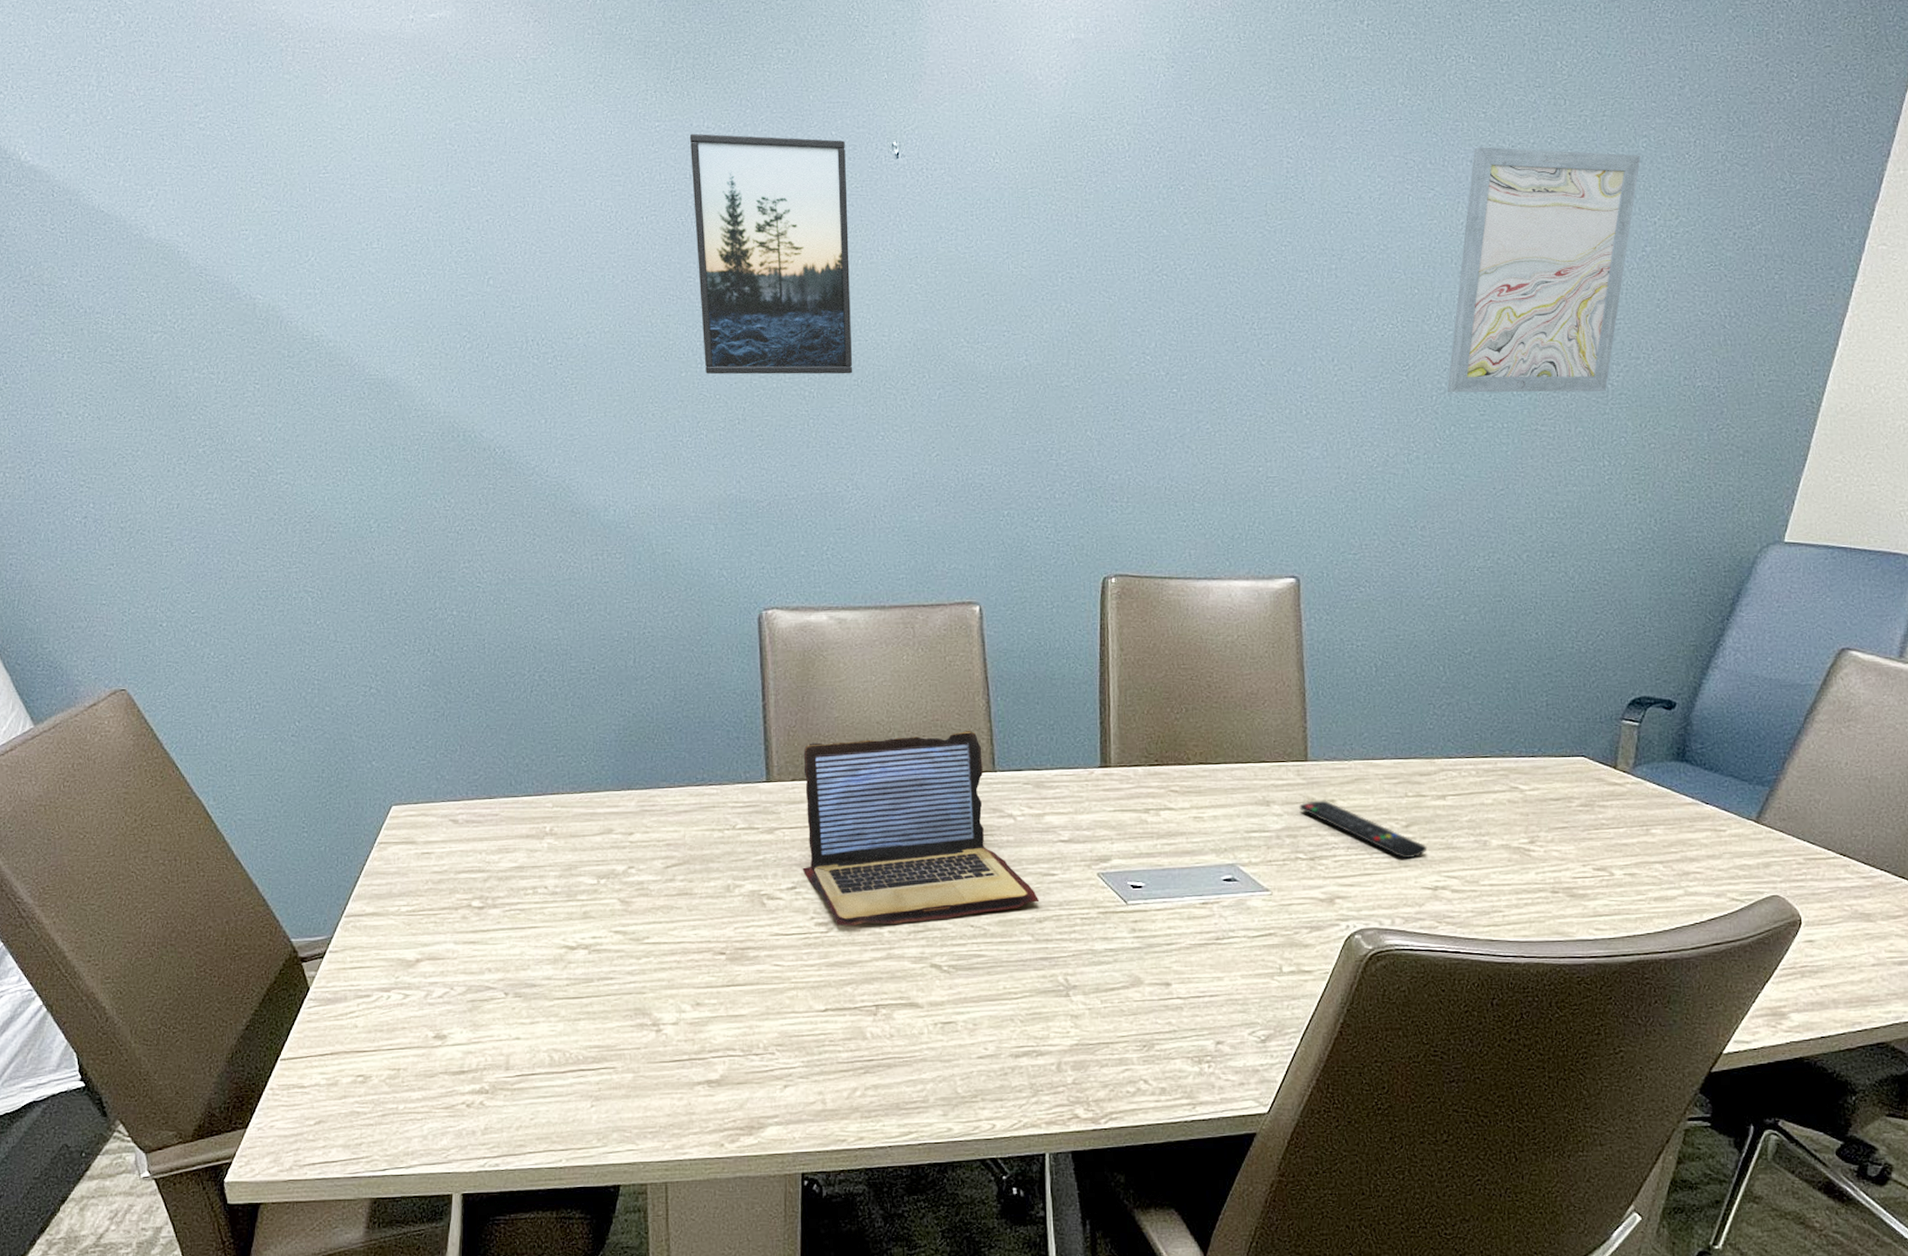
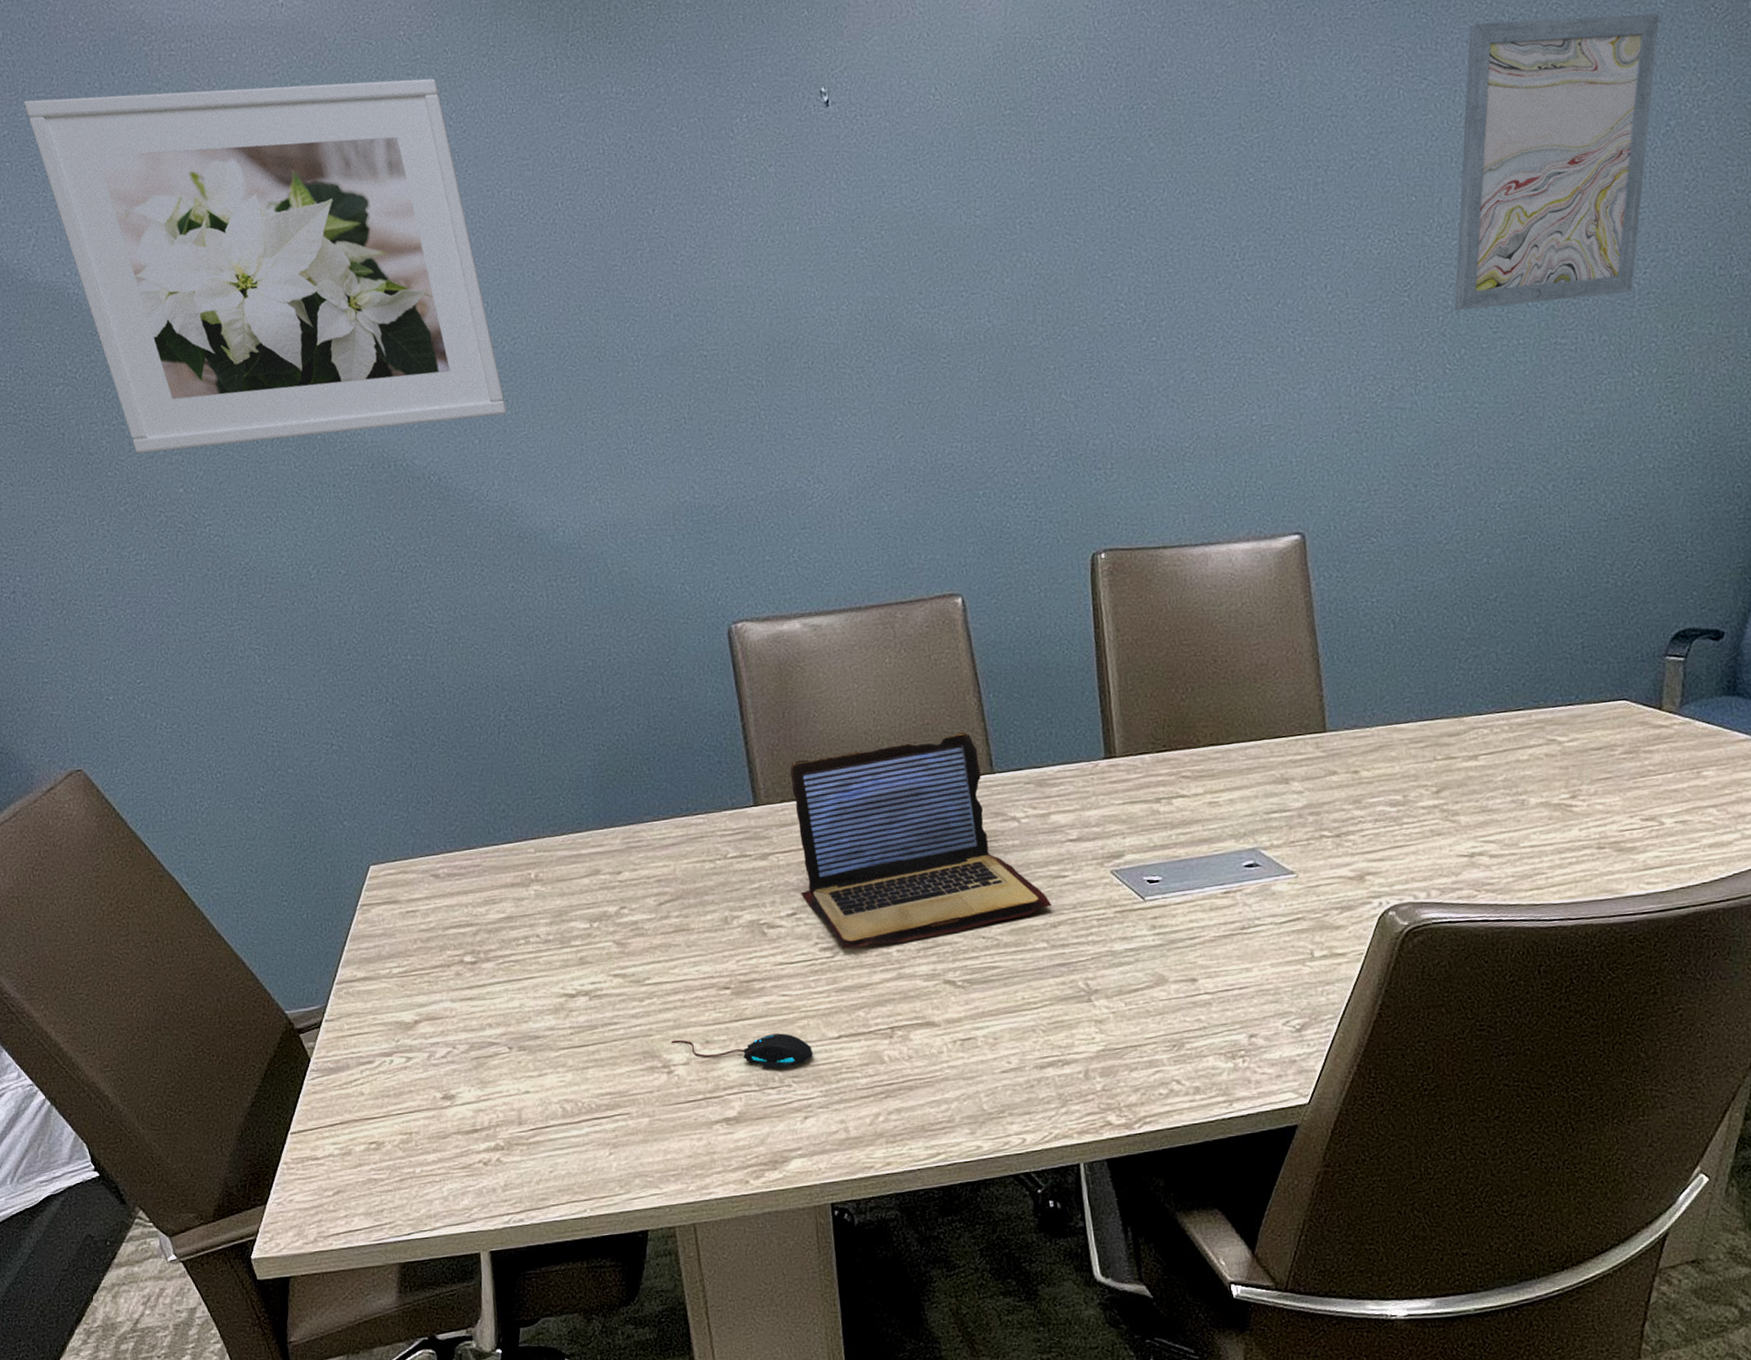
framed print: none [162,78,574,402] -> present [24,78,507,454]
mouse: none [664,999,798,1037] -> present [672,1033,813,1070]
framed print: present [689,133,853,375] -> none [598,92,802,372]
remote control: present [1299,800,1427,859] -> none [1320,772,1461,827]

